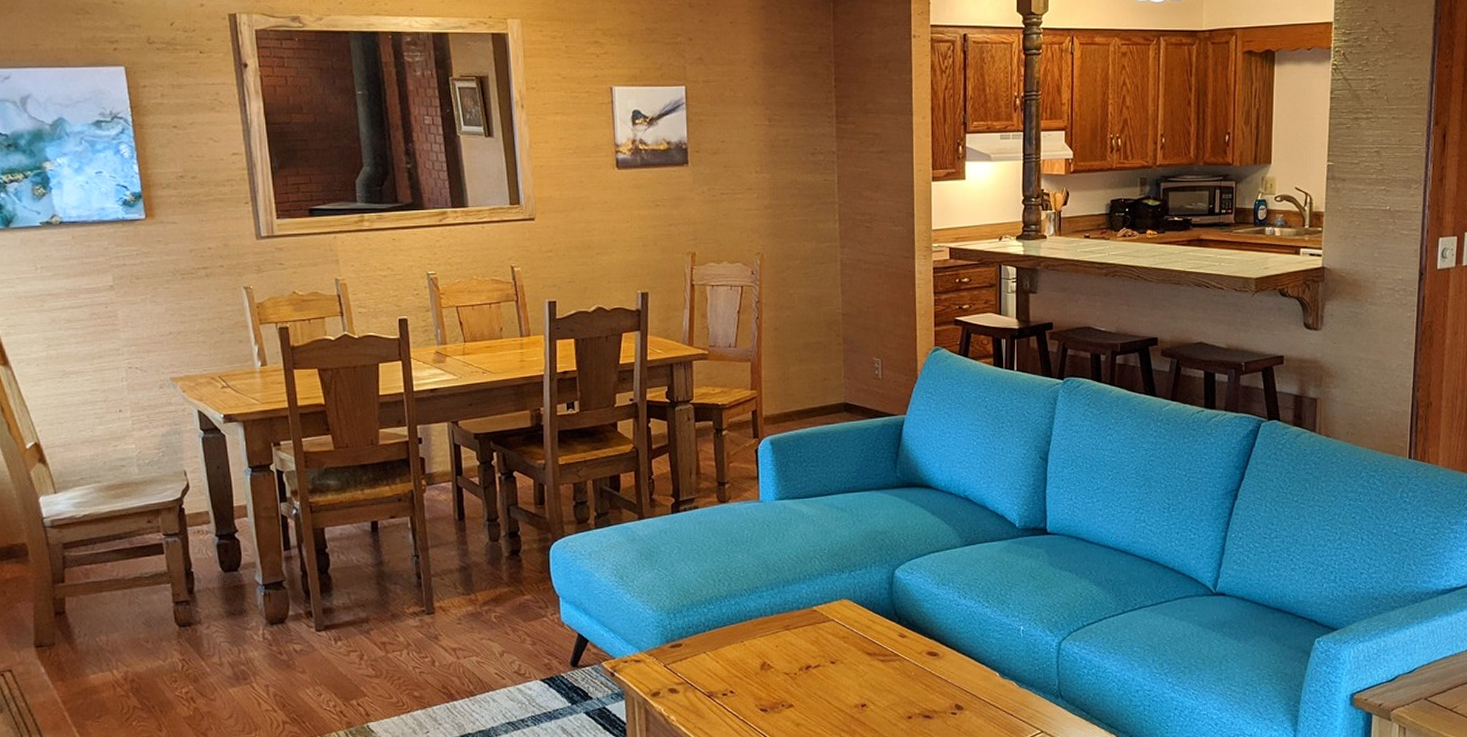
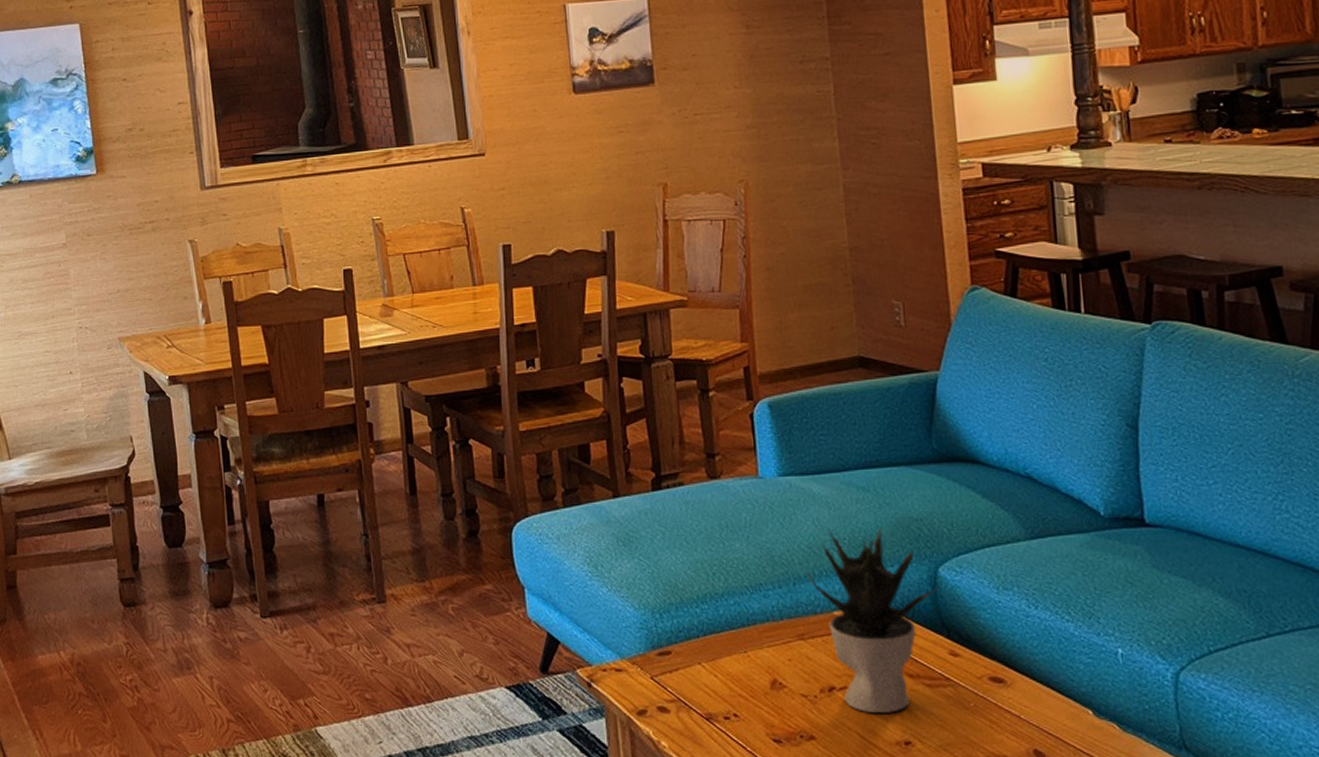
potted plant: none [795,540,895,684] -> present [808,528,939,713]

